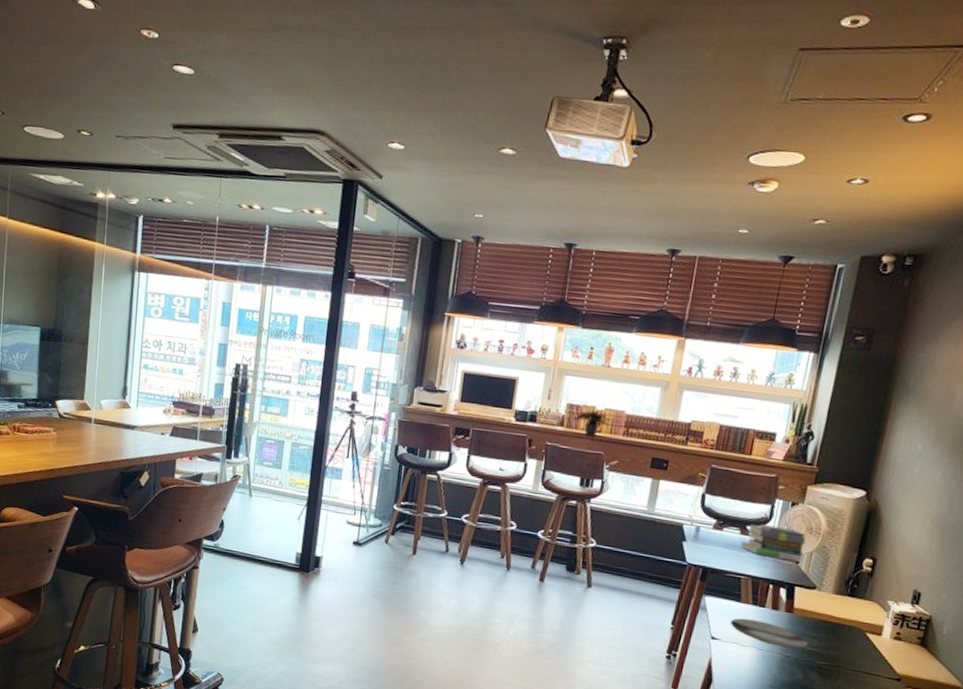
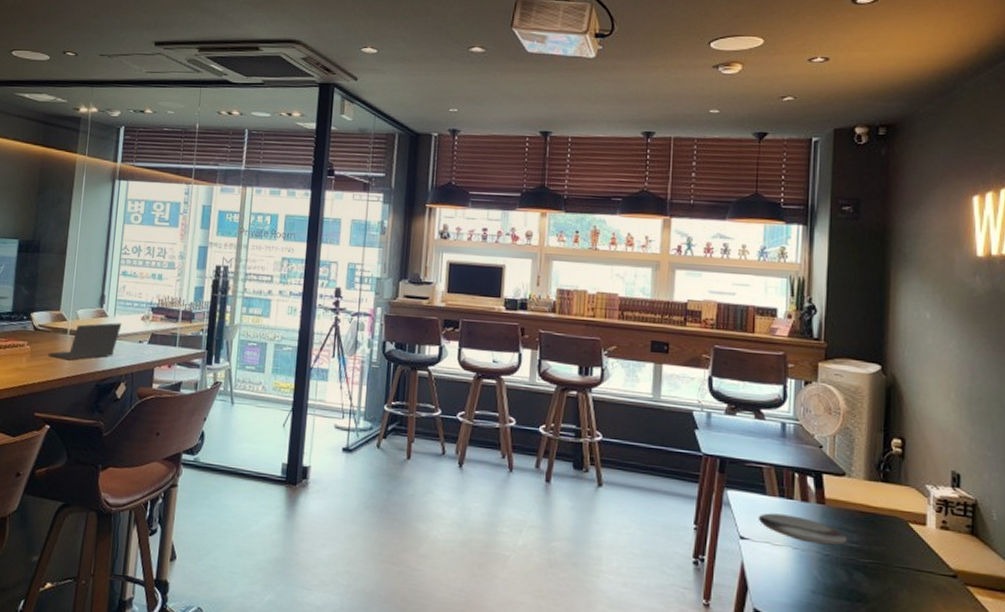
laptop computer: none [73,414,145,449] -> present [48,322,122,361]
potted plant: present [573,409,613,438] -> none [565,294,606,323]
books: present [740,524,807,562] -> none [757,406,826,447]

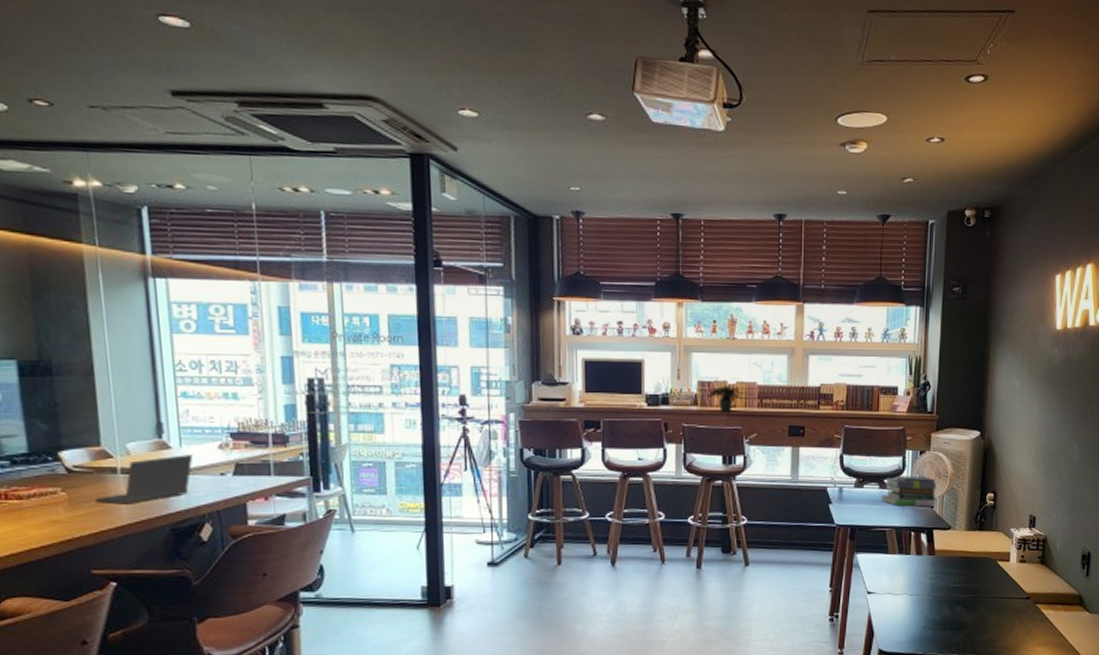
potted plant: none [565,294,606,323] -> present [706,385,745,413]
books: none [757,406,826,447] -> present [881,476,937,507]
plate: present [757,513,847,546] -> none [881,568,951,589]

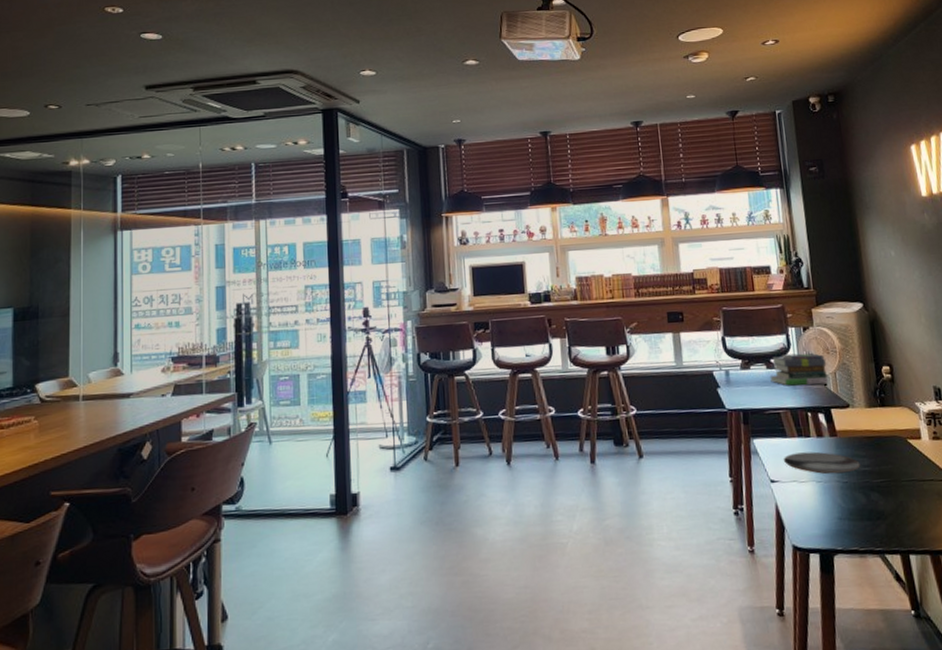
laptop computer: present [94,455,193,505] -> none [59,379,141,429]
potted plant: present [706,385,745,413] -> none [585,278,622,305]
plate: none [881,568,951,589] -> present [783,451,861,474]

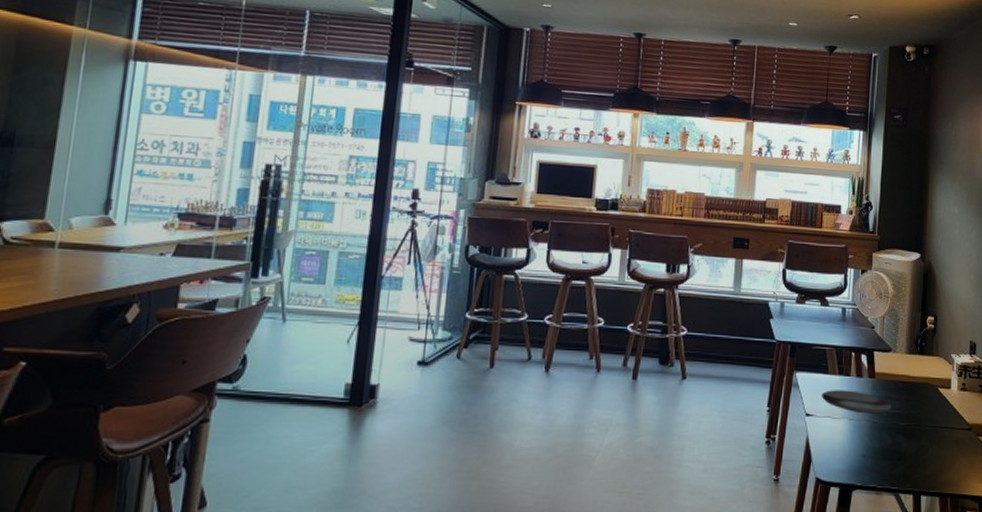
books: present [770,353,829,386] -> none [822,294,878,327]

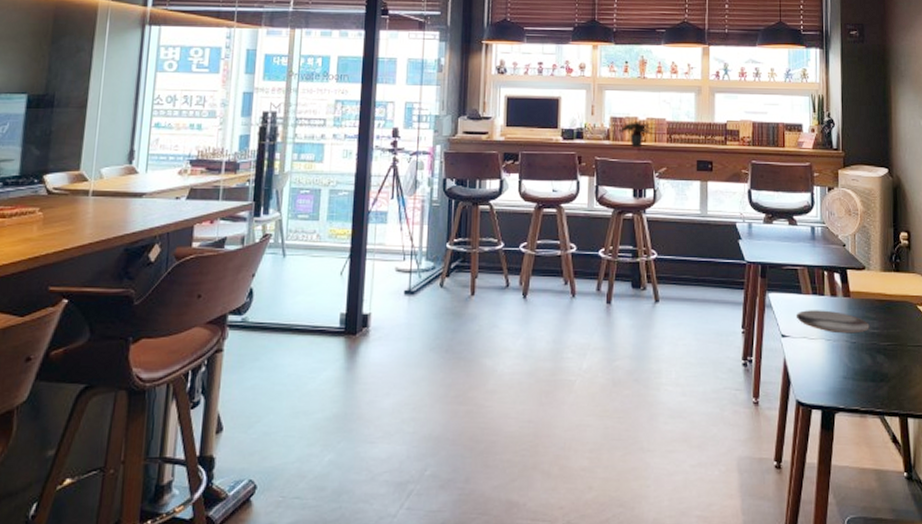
potted plant: none [655,194,693,222] -> present [618,120,655,147]

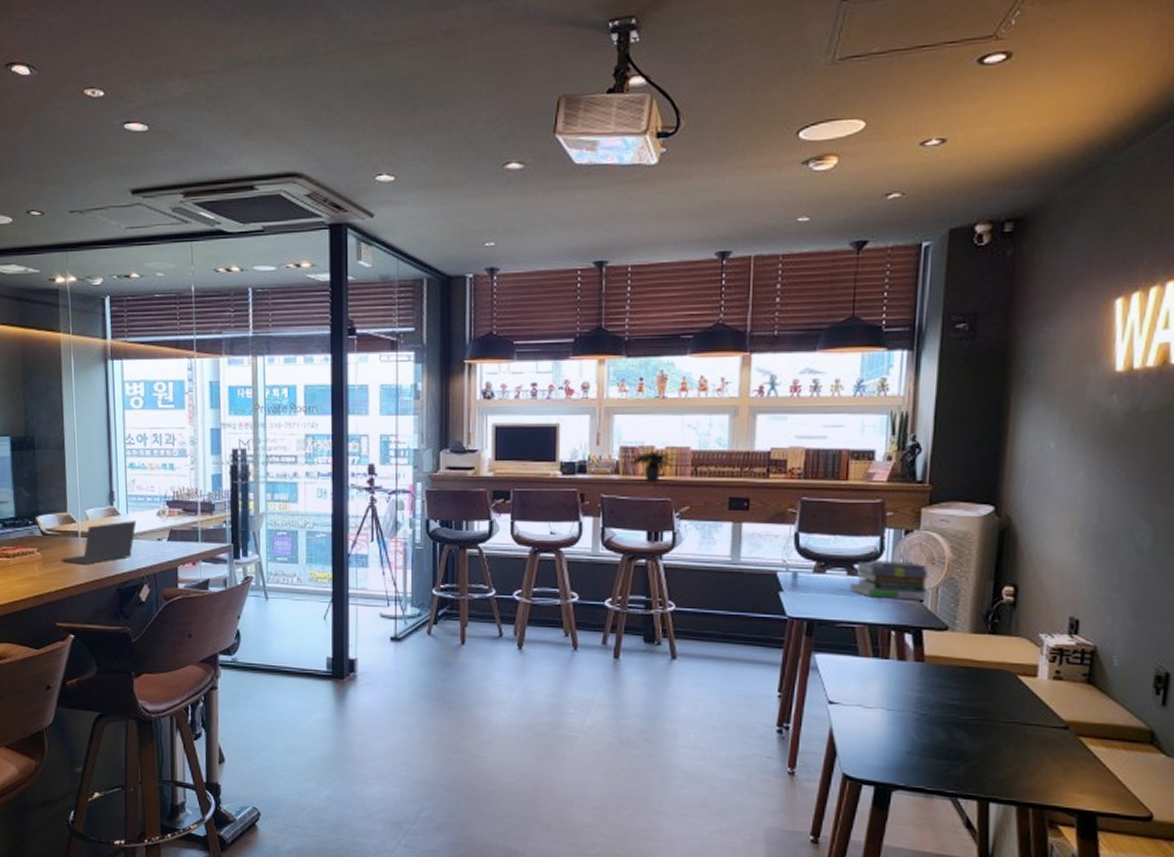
laptop computer: none [65,179,155,225] -> present [61,521,137,565]
books: none [791,212,848,245] -> present [849,560,929,600]
plate: present [795,310,870,334] -> none [848,675,948,704]

